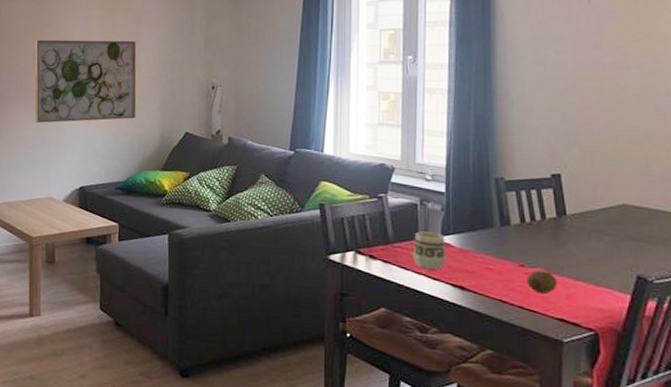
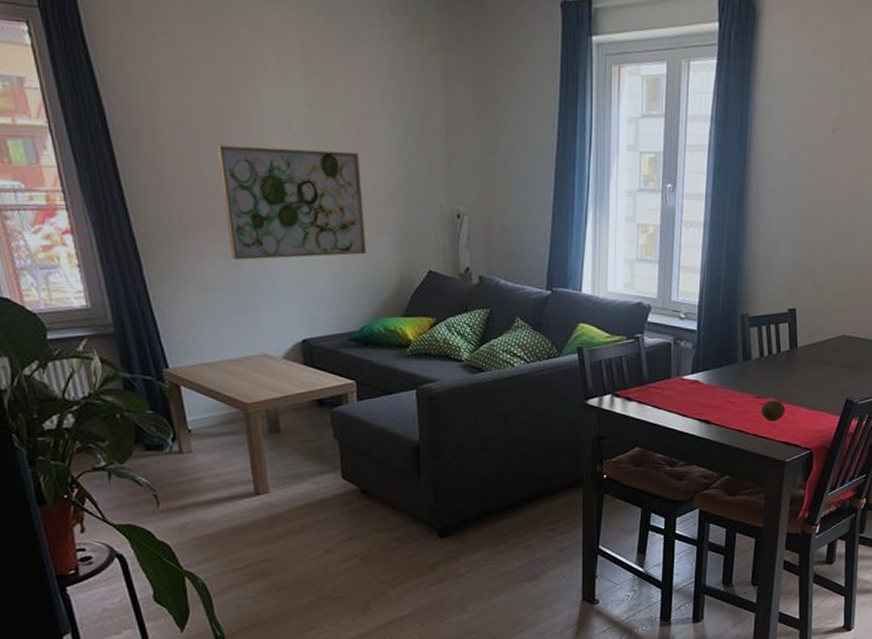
cup: present [413,231,447,270] -> none [665,370,696,407]

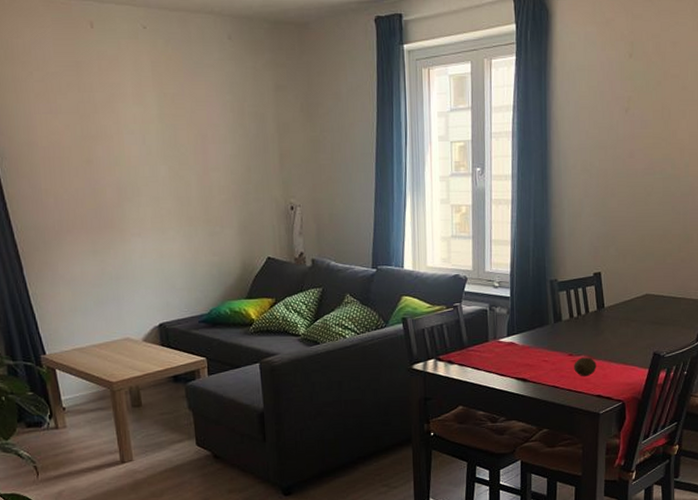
wall art: present [217,144,366,260] -> none [84,159,213,258]

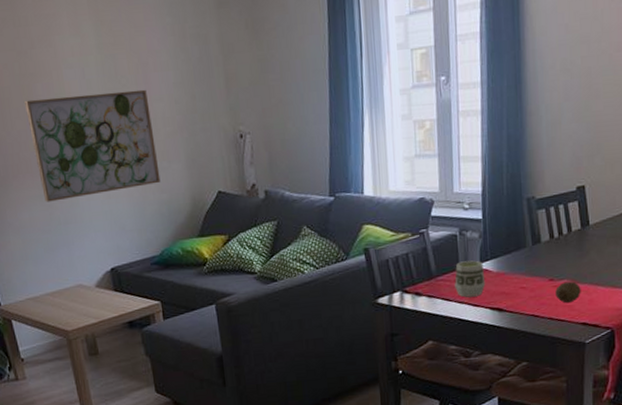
wall art: none [84,159,213,258] -> present [24,89,161,202]
cup: none [484,334,512,367] -> present [454,260,486,298]

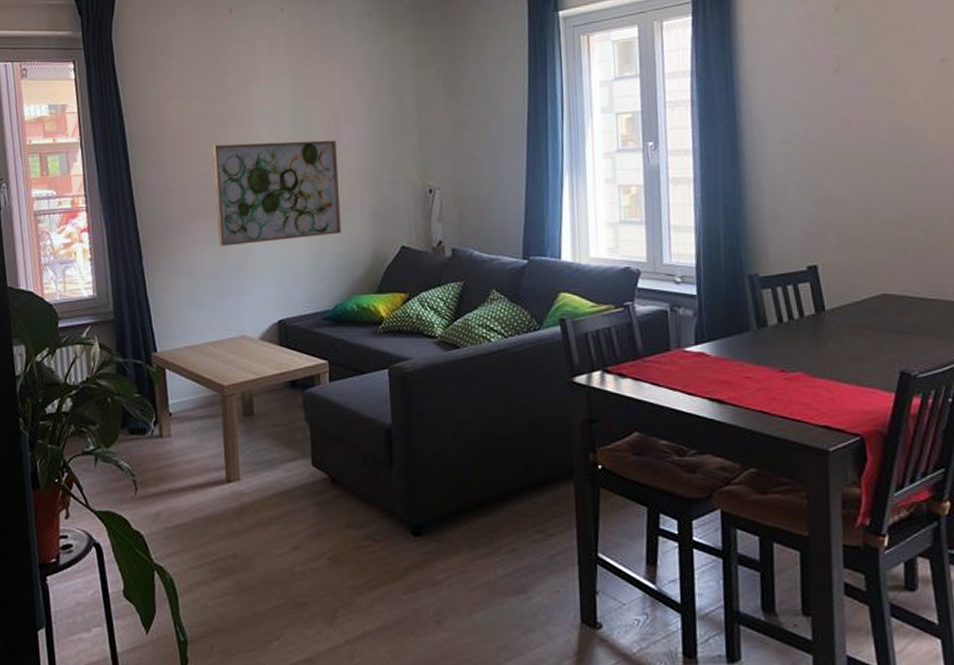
cup: present [454,260,486,298] -> none [665,341,703,384]
fruit: present [555,281,581,303] -> none [788,374,820,399]

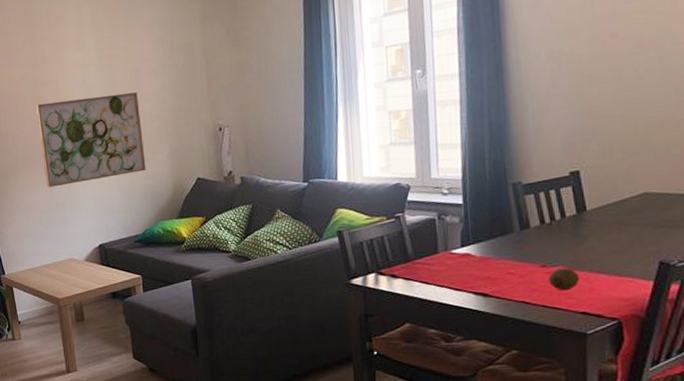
fruit: none [788,374,820,399] -> present [549,268,580,290]

